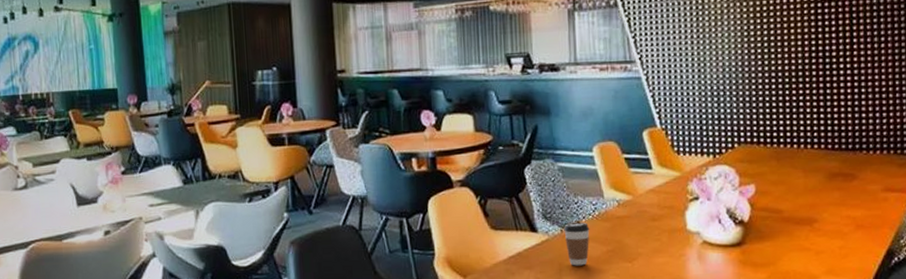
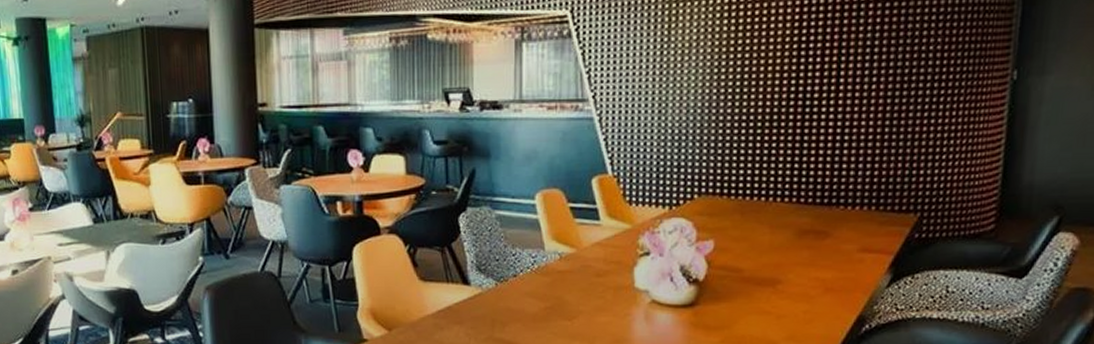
coffee cup: present [564,222,590,266] -> none [499,276,528,323]

